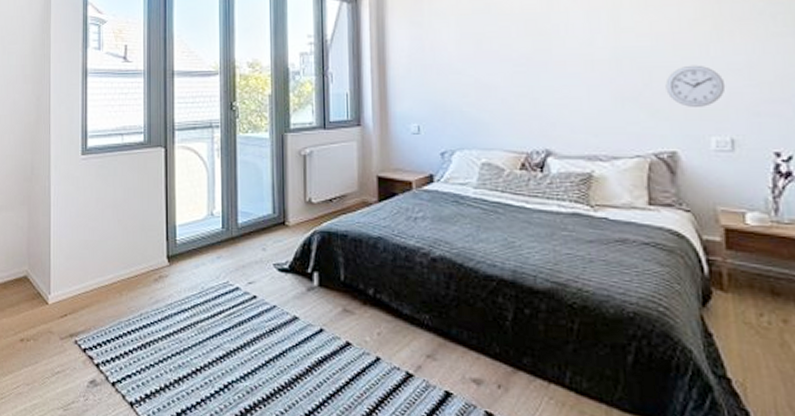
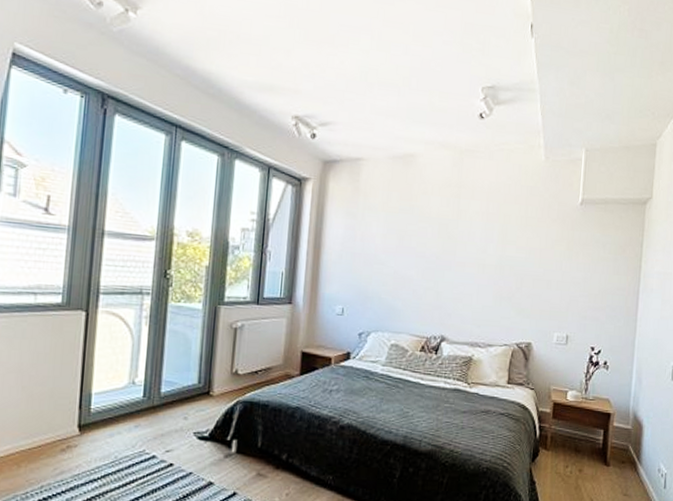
wall clock: present [665,65,726,107] -> none [530,276,569,309]

